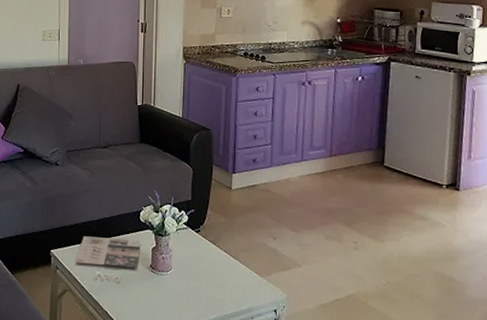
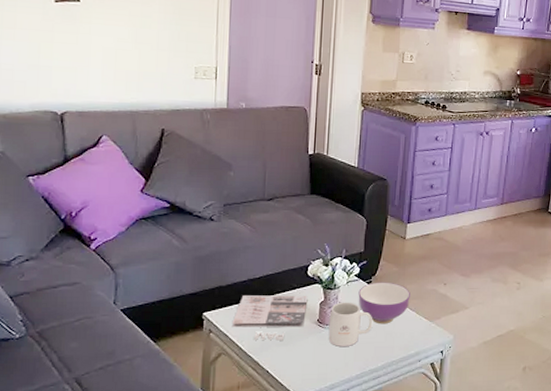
mug: none [161,249,203,295] -> present [328,302,373,346]
bowl: none [188,231,239,276] -> present [358,282,410,324]

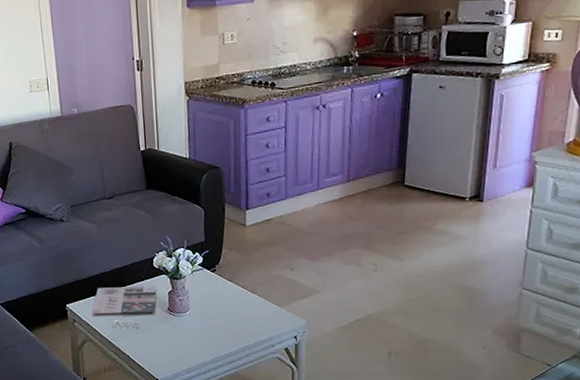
mug: present [328,302,373,346] -> none [178,290,222,333]
bowl: present [358,282,410,324] -> none [204,269,257,311]

